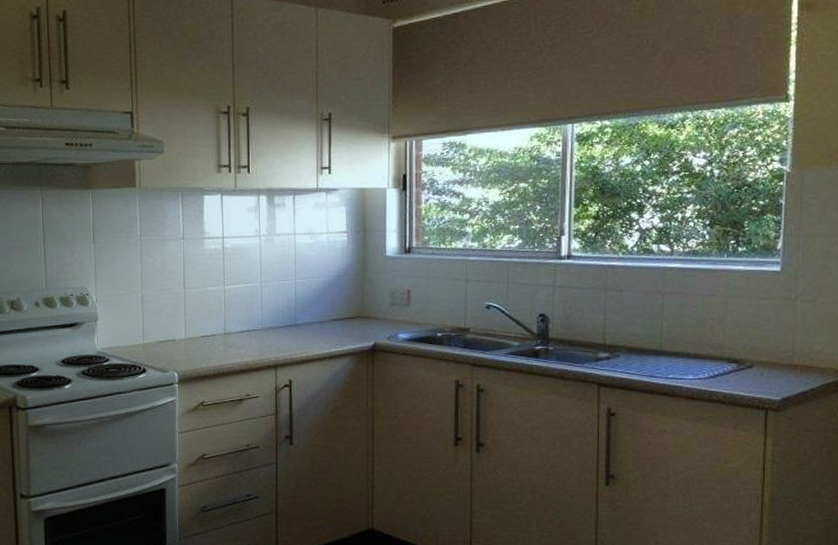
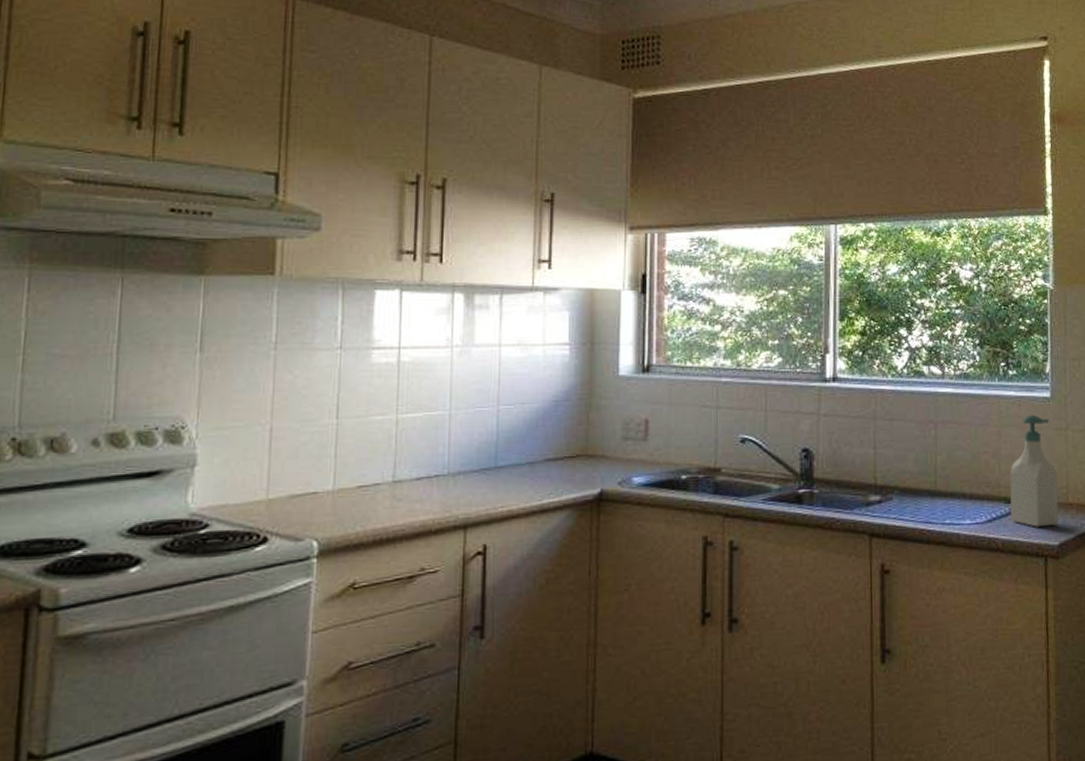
soap bottle: none [733,287,784,384] -> present [1009,415,1059,527]

